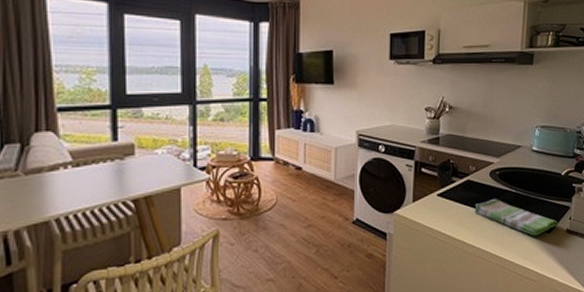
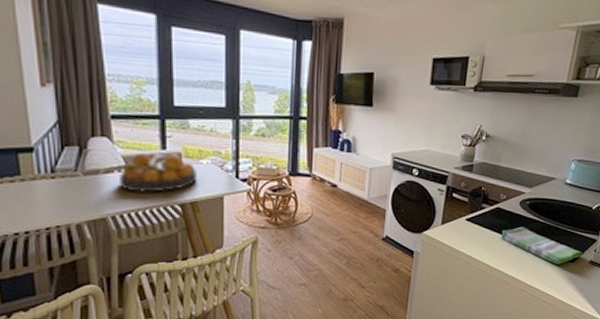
fruit bowl: none [64,145,151,190] -> present [118,153,197,193]

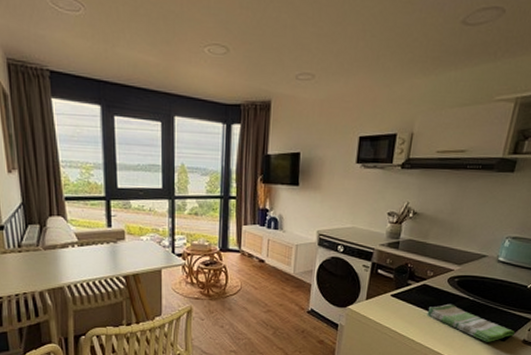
fruit bowl: present [118,153,197,193] -> none [71,230,138,265]

